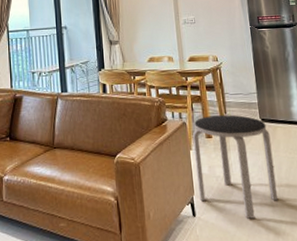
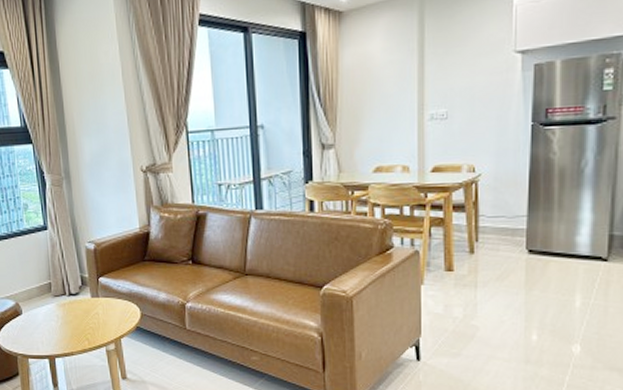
side table: present [192,114,279,219] -> none [426,243,538,368]

